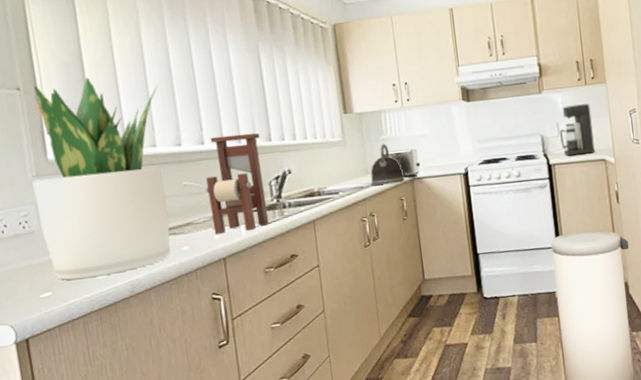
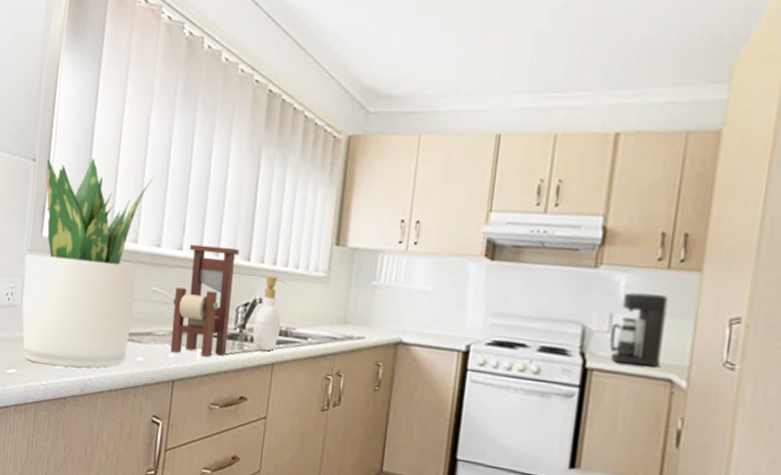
soap bottle: none [287,149,314,213] -> present [252,276,285,352]
kettle: present [370,143,405,186] -> none [346,291,389,345]
toaster: present [385,148,421,178] -> none [372,302,412,341]

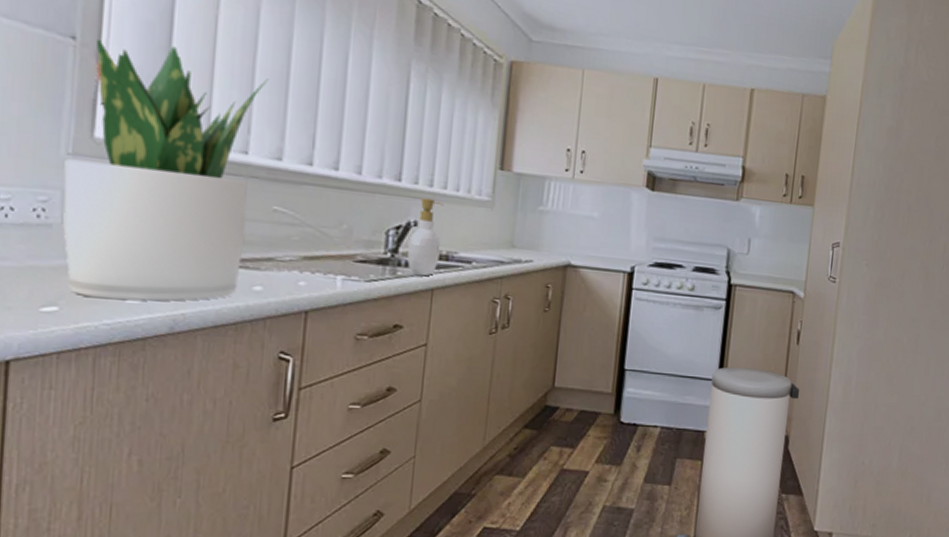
paper towel holder: present [170,244,240,357] -> none [300,159,388,284]
coffee maker: present [609,292,668,367] -> none [748,221,790,282]

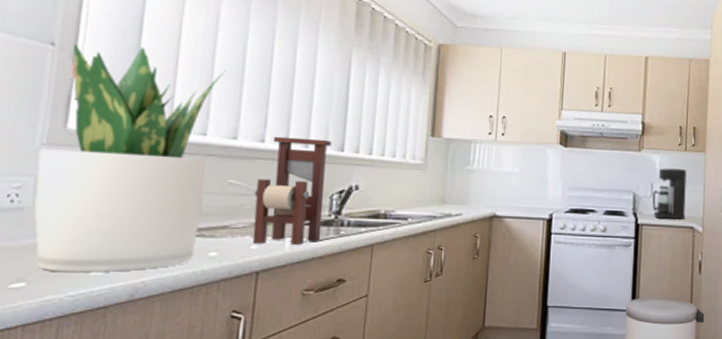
paper towel holder: none [300,159,388,284] -> present [252,136,332,245]
soap bottle: present [406,198,444,277] -> none [349,165,382,234]
coffee maker: none [748,221,790,282] -> present [652,168,687,220]

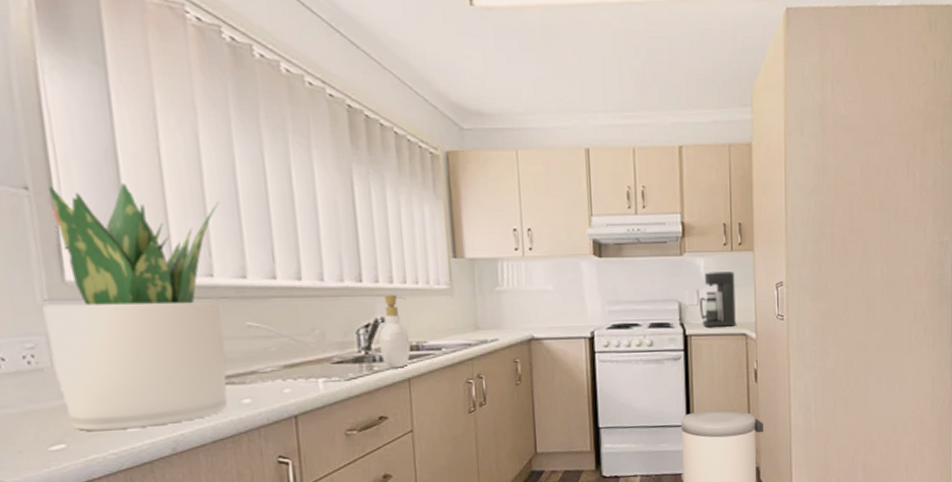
paper towel holder: present [252,136,332,245] -> none [275,270,354,387]
soap bottle: none [349,165,382,234] -> present [378,294,411,369]

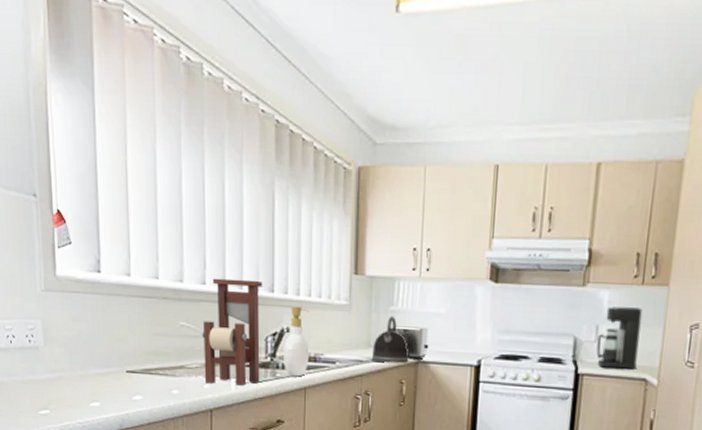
planter: present [43,183,228,432] -> none [41,192,167,404]
paper towel holder: none [275,270,354,387] -> present [201,278,263,386]
kettle: none [480,296,521,345] -> present [371,315,409,364]
toaster: none [500,305,541,337] -> present [392,326,429,360]

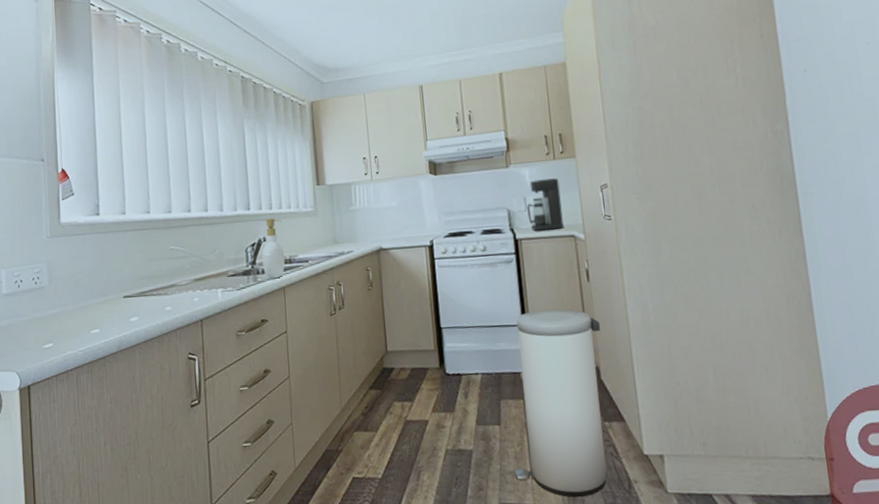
paper towel holder: present [201,278,263,386] -> none [189,202,244,297]
kettle: present [371,315,409,364] -> none [338,214,372,256]
toaster: present [392,326,429,360] -> none [354,220,387,249]

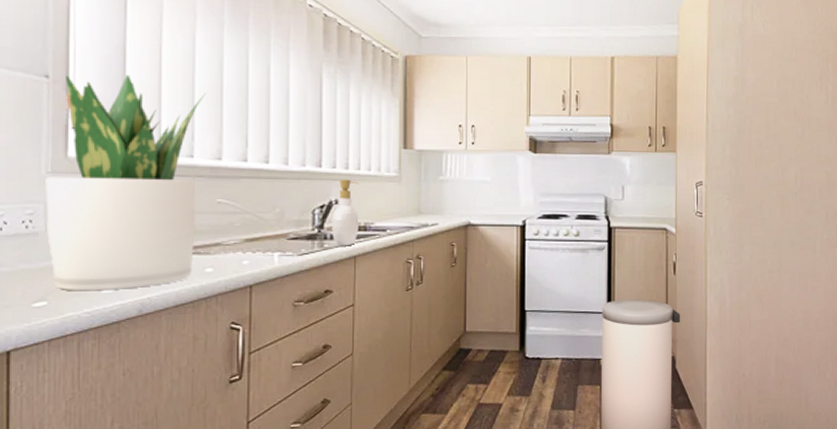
planter: none [46,150,156,334] -> present [45,74,206,291]
coffee maker: present [527,178,564,232] -> none [624,170,658,222]

